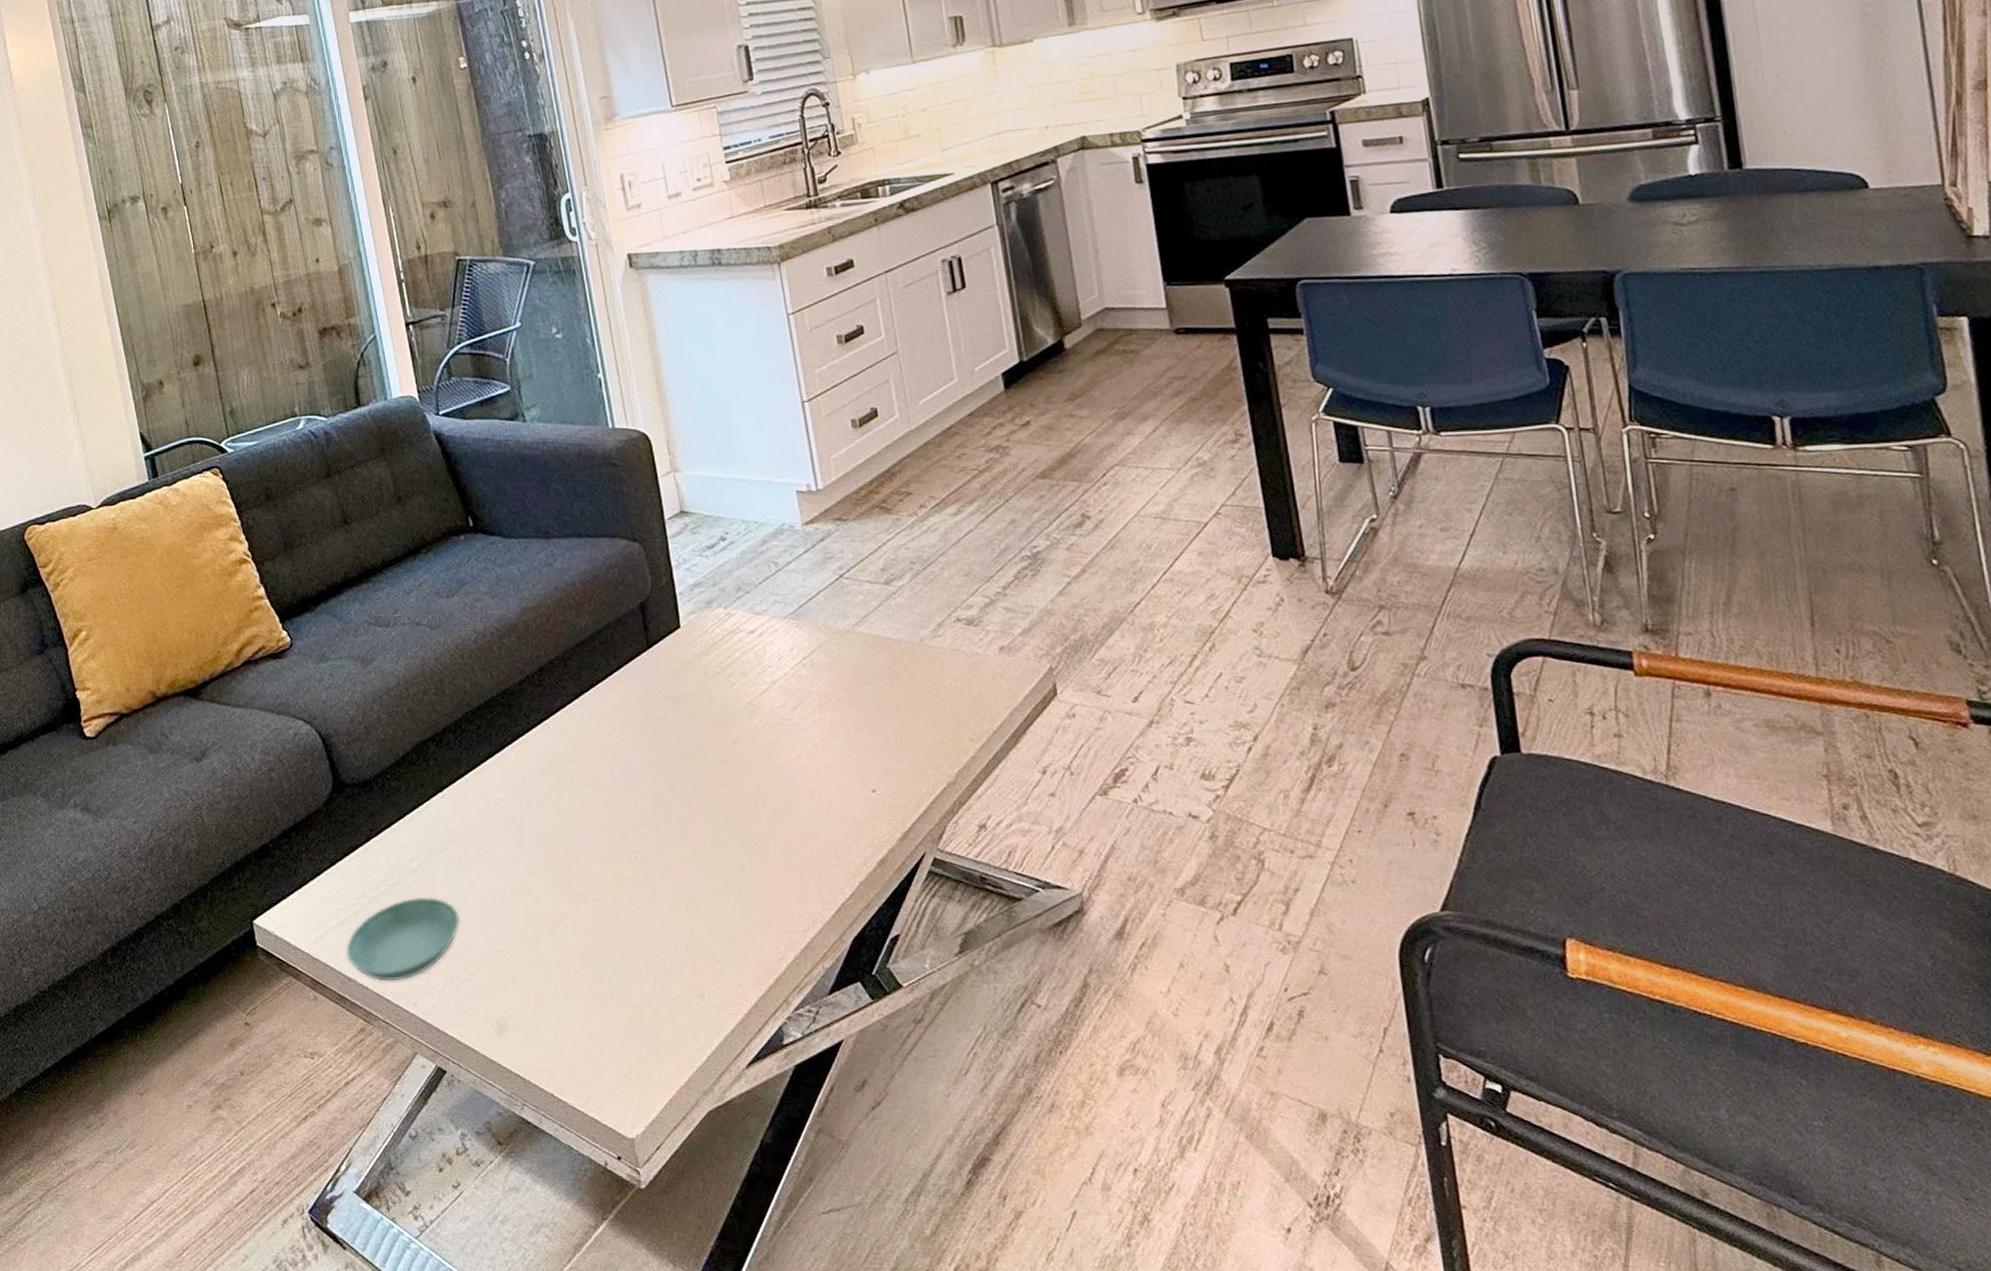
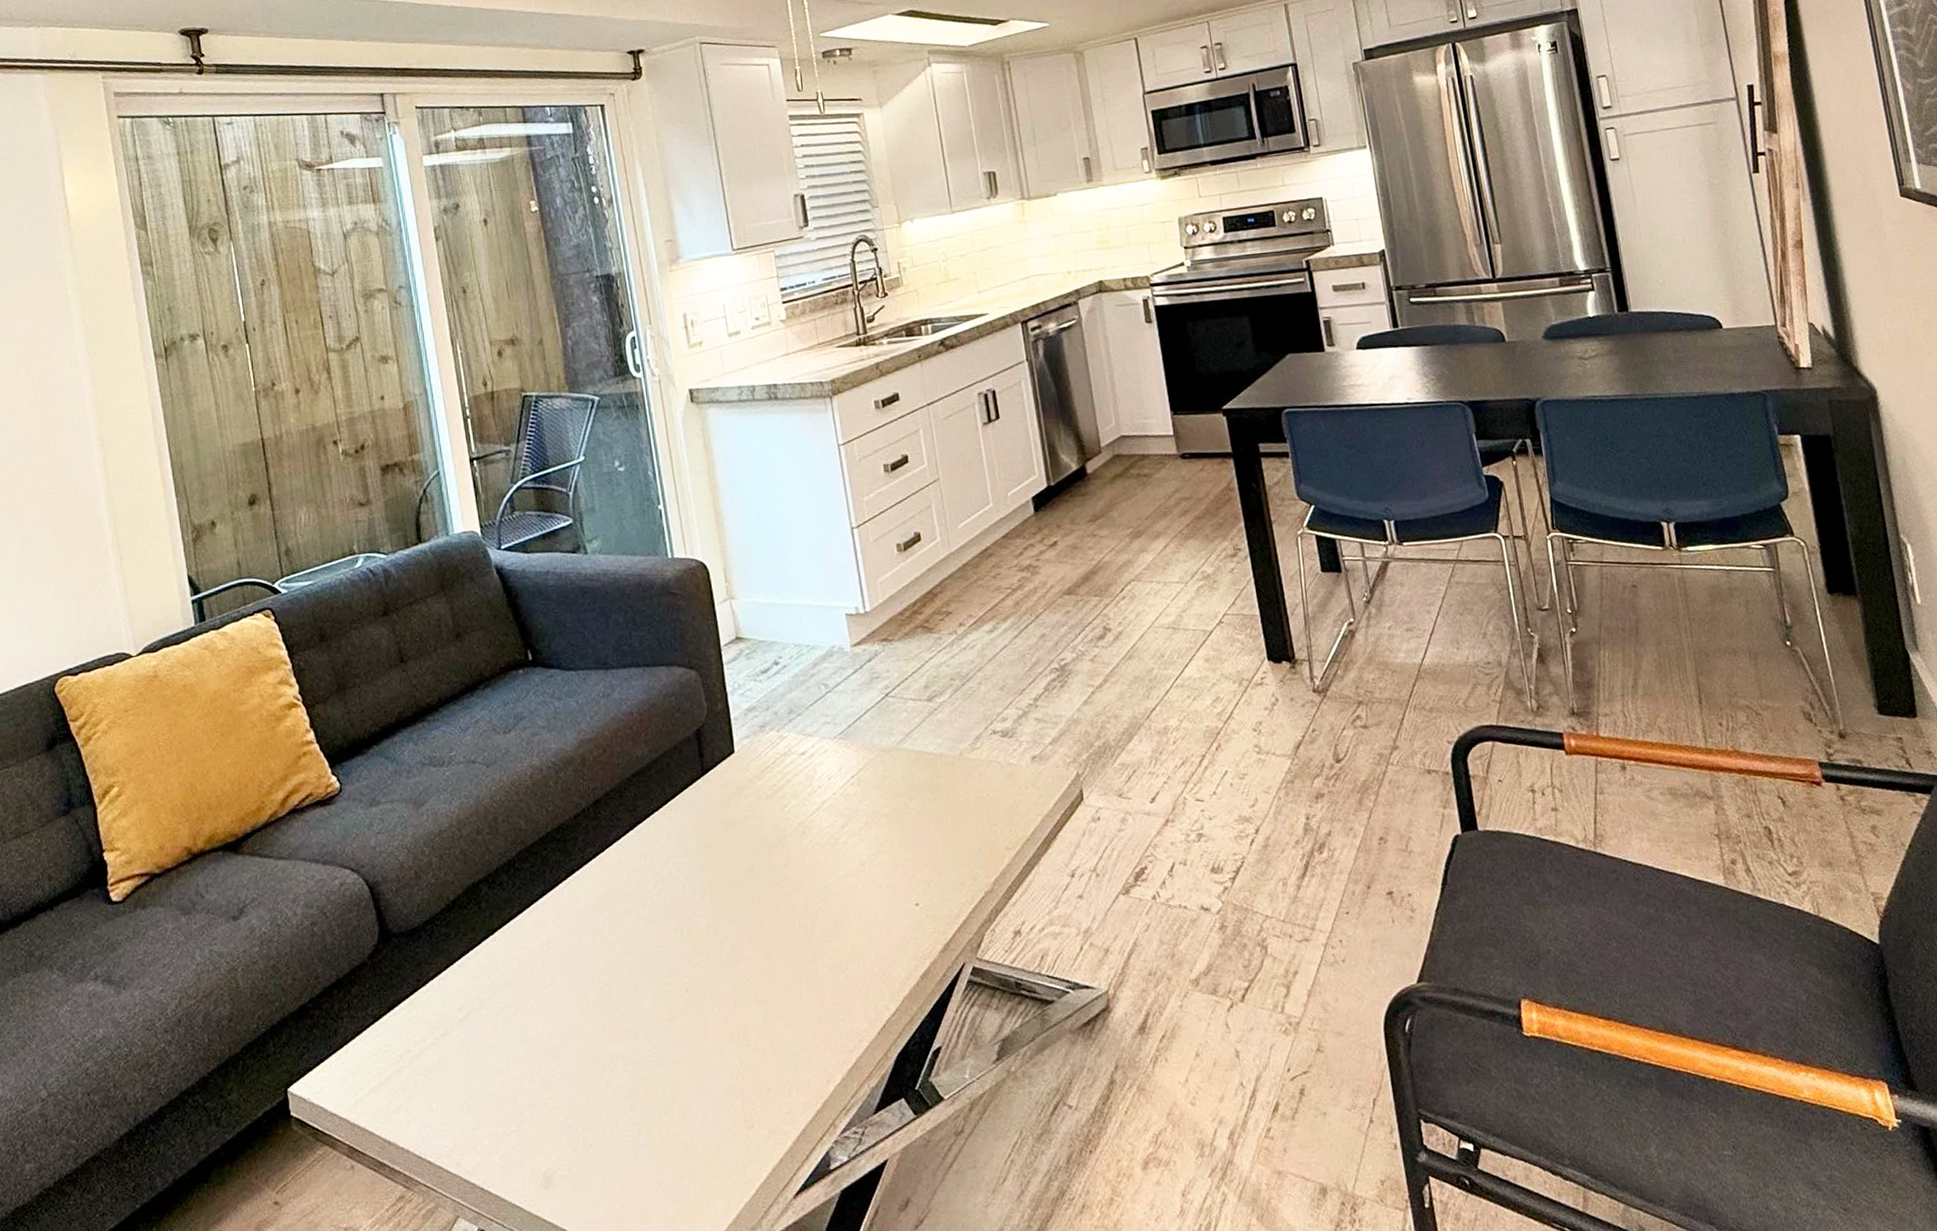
saucer: present [346,897,460,982] -> none [387,1047,508,1143]

